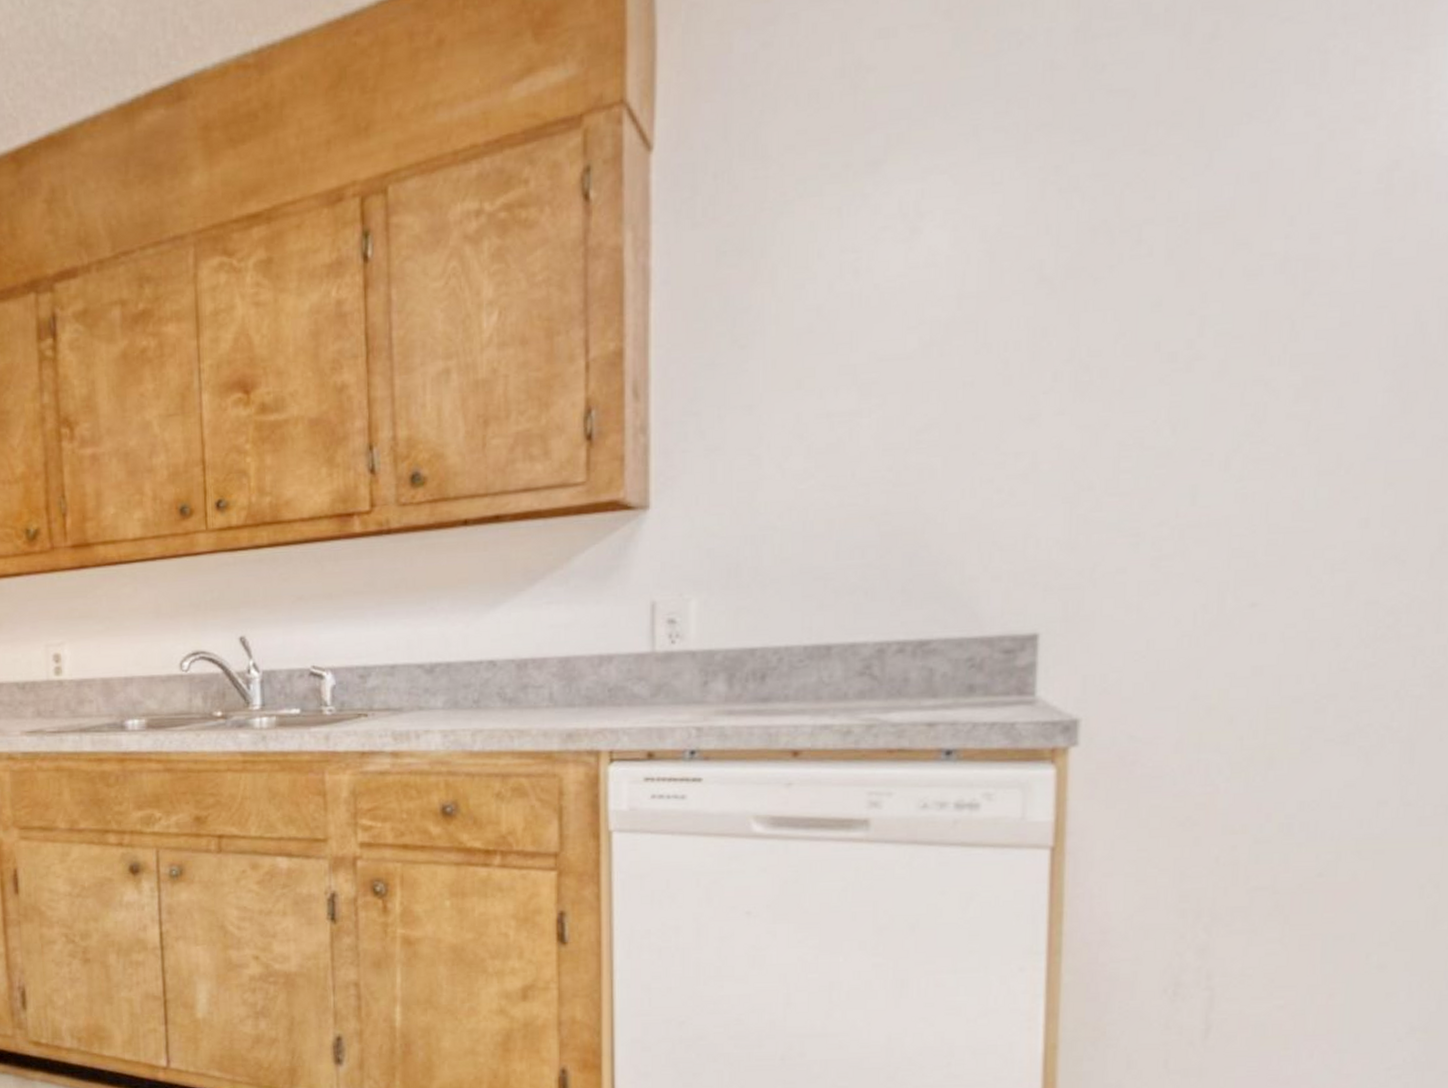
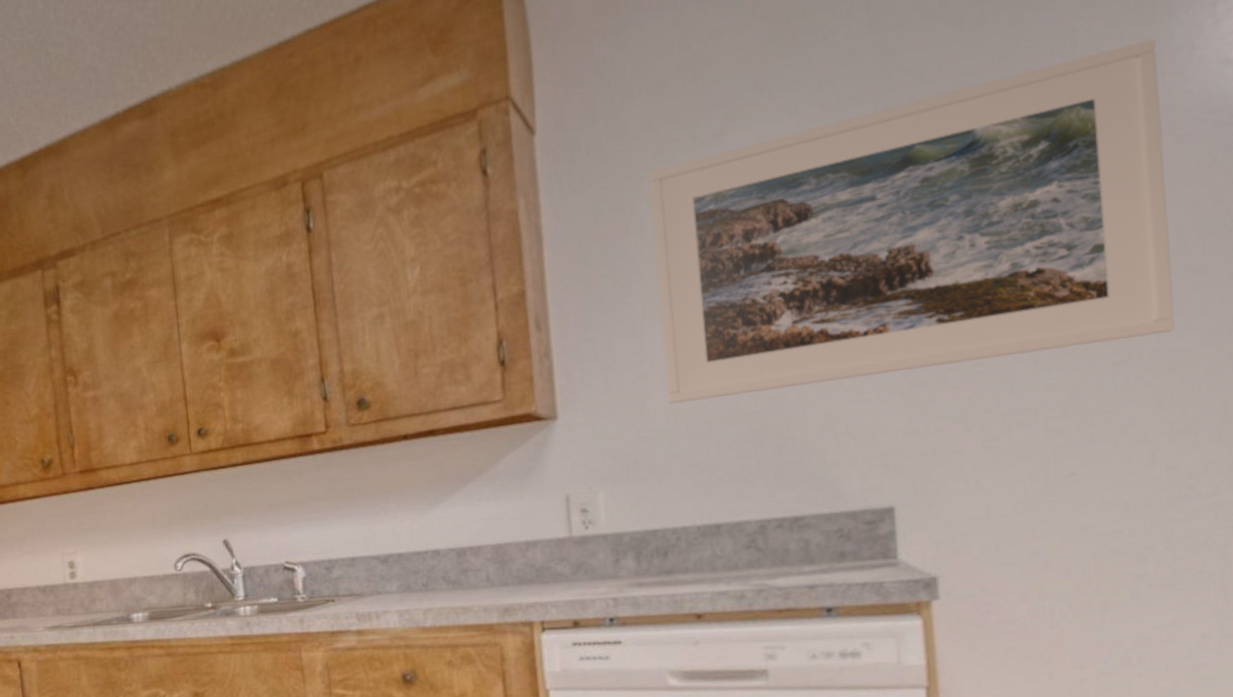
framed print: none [782,66,1424,498] -> present [647,38,1175,404]

